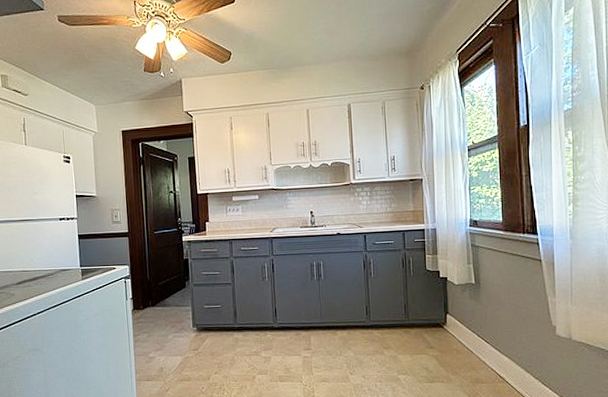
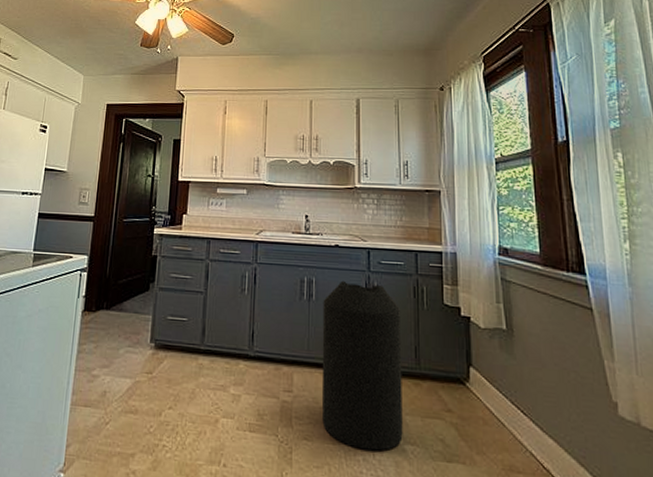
trash can: none [330,261,397,383] -> present [321,280,403,451]

